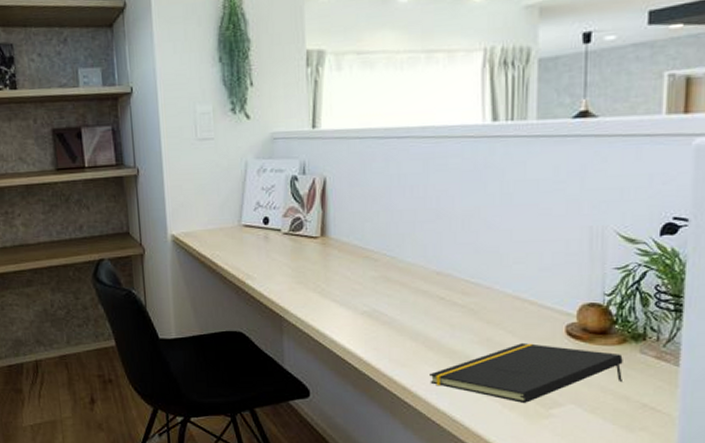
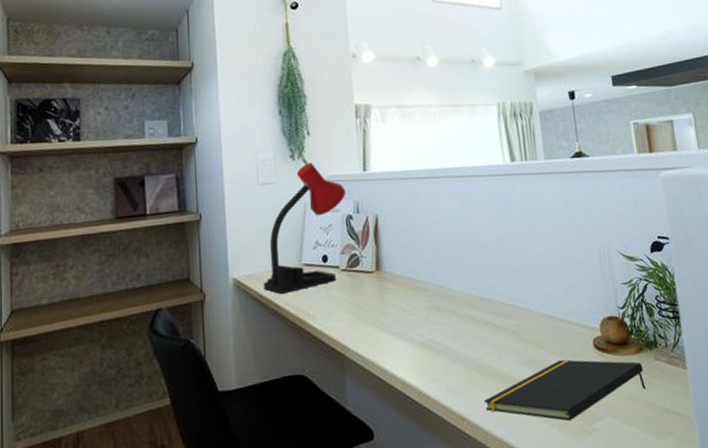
desk lamp: none [202,117,292,253] -> present [263,162,346,294]

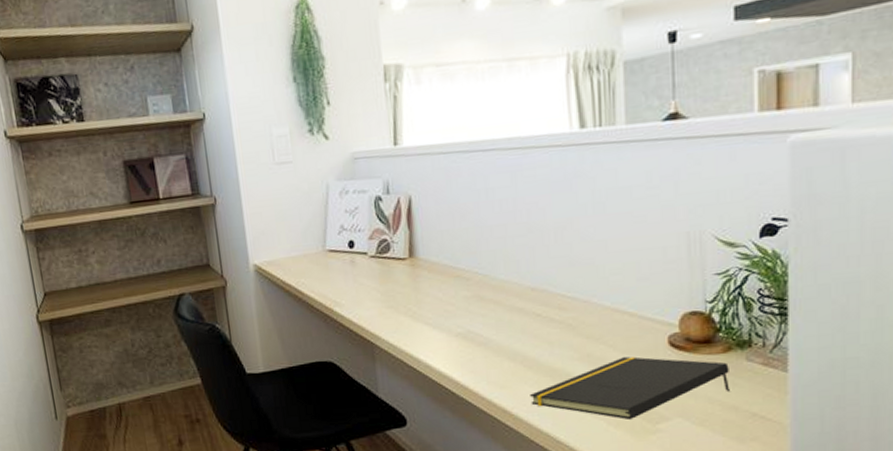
desk lamp: present [263,162,346,294] -> none [285,137,374,281]

